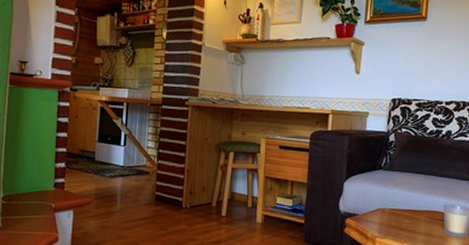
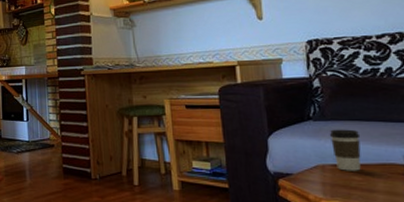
coffee cup: none [393,179,417,216] -> present [329,129,361,171]

